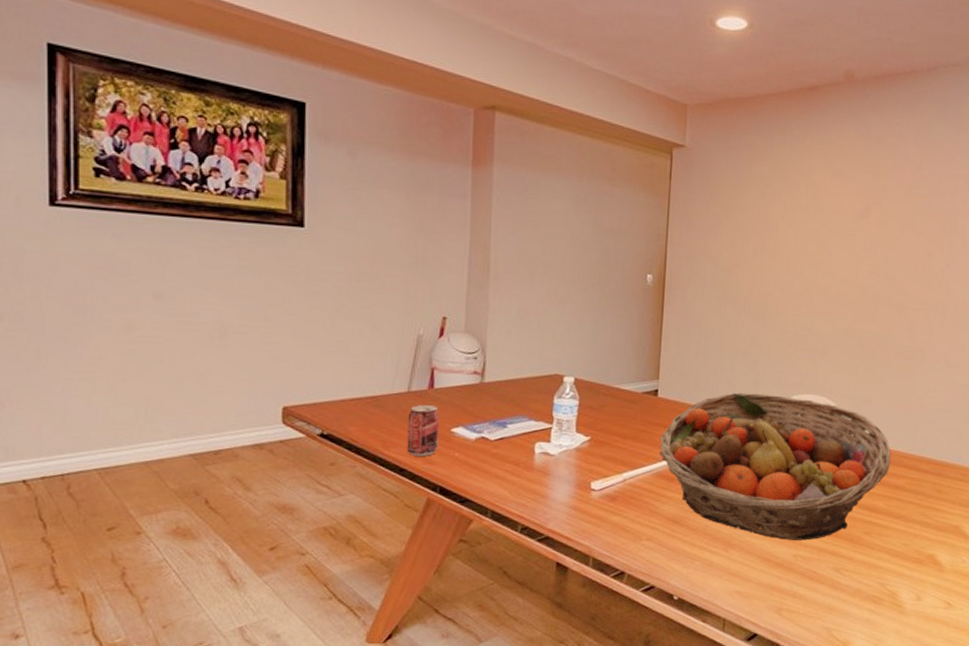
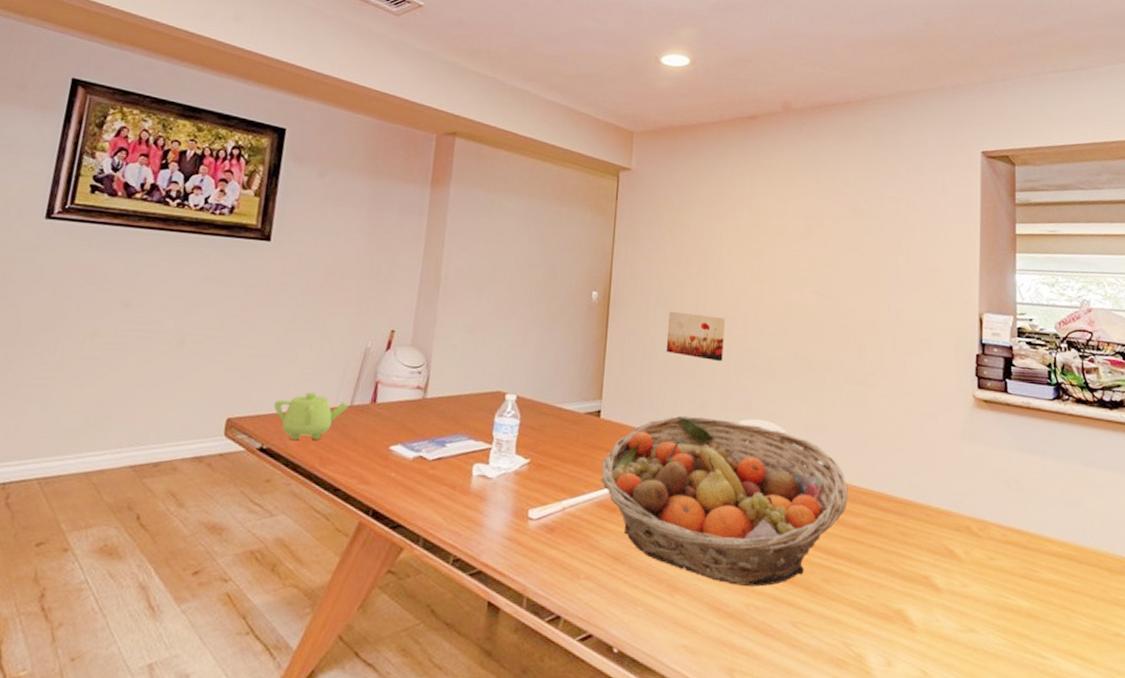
teapot: none [330,379,406,426] -> present [274,391,349,441]
beverage can: present [407,405,440,456] -> none [343,420,380,476]
wall art: none [721,293,780,341] -> present [666,311,725,362]

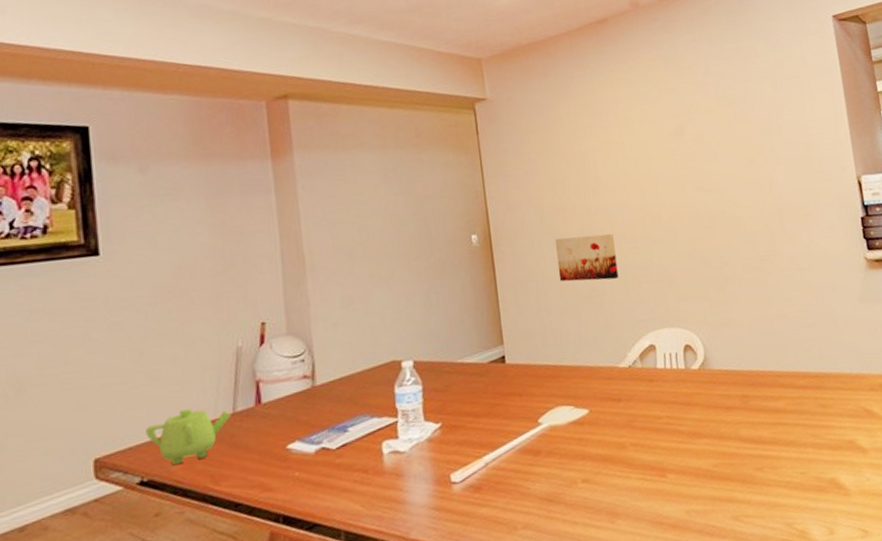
fruit basket: present [601,415,848,587] -> none [517,333,766,497]

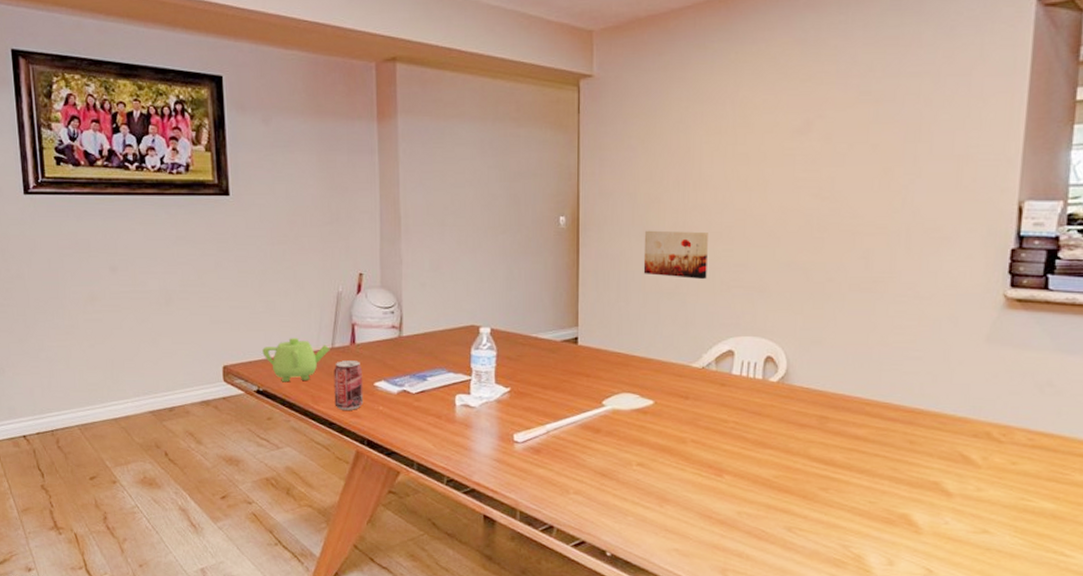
beverage can: none [237,423,276,486] -> present [333,360,364,410]

